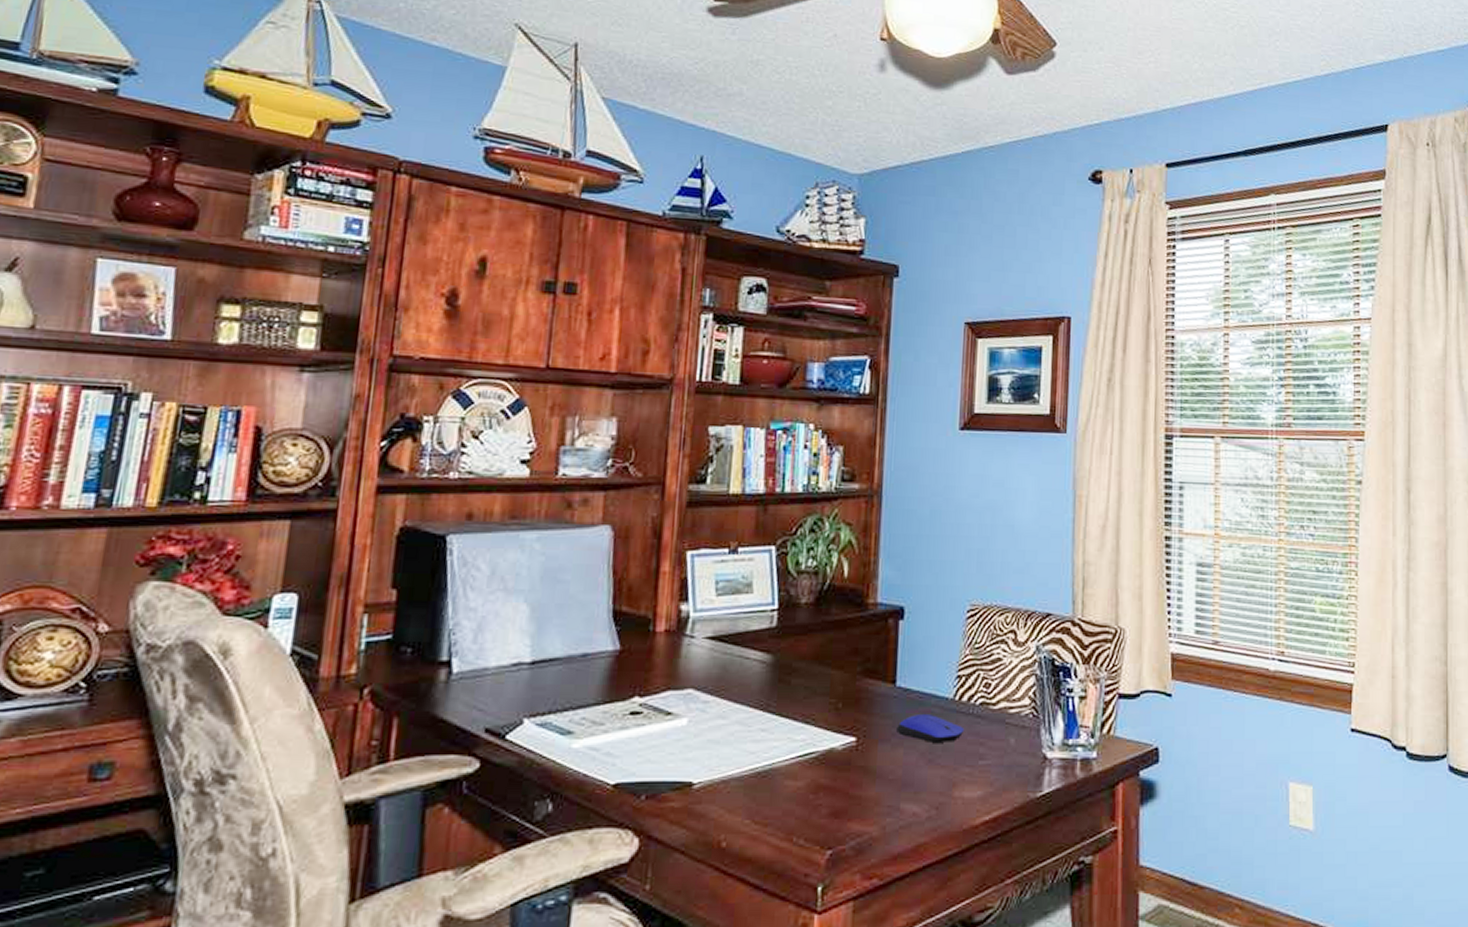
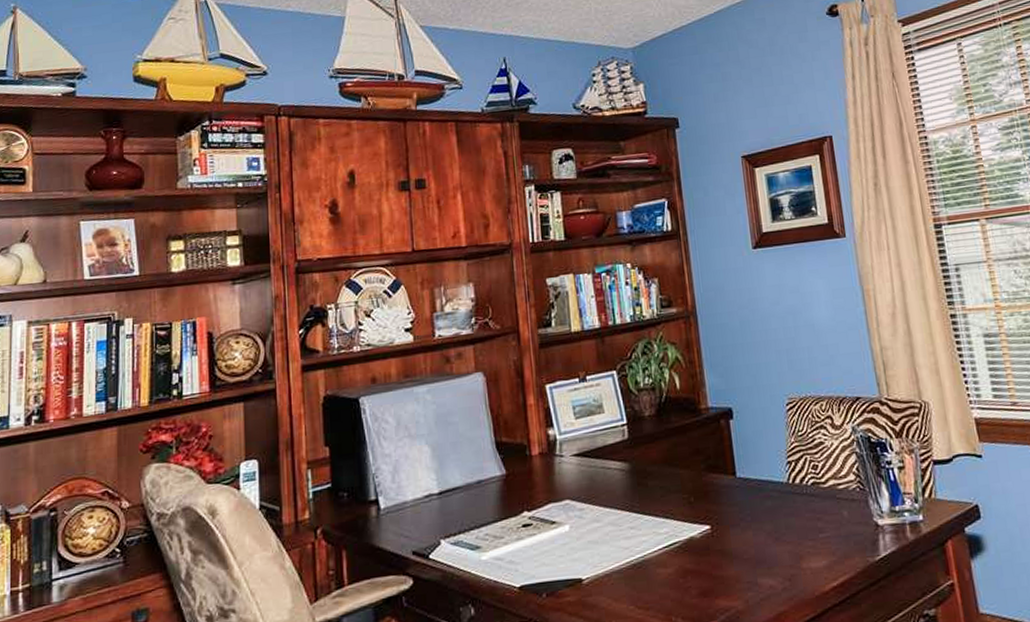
computer mouse: present [896,713,965,744] -> none [743,498,802,524]

